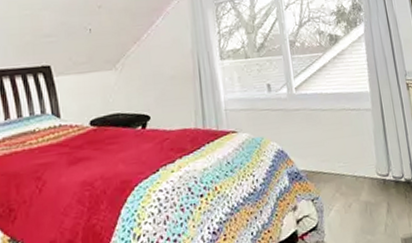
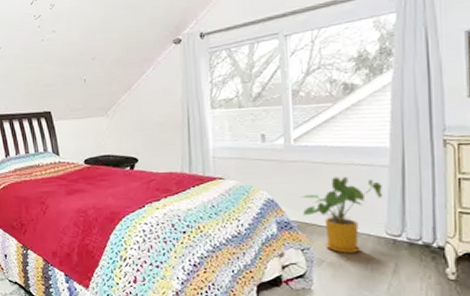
house plant: none [306,122,370,199] -> present [301,176,382,253]

